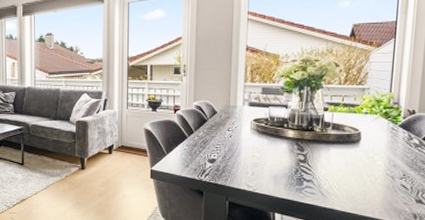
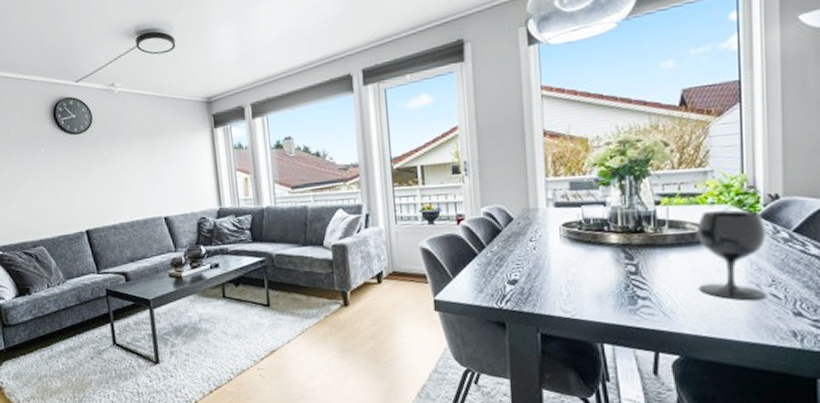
wine glass: none [349,119,403,188] -> present [696,210,766,300]

